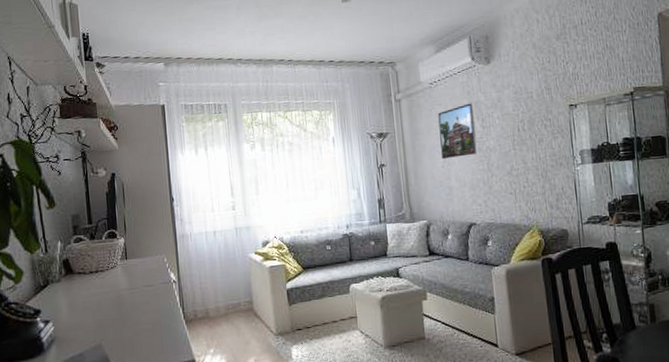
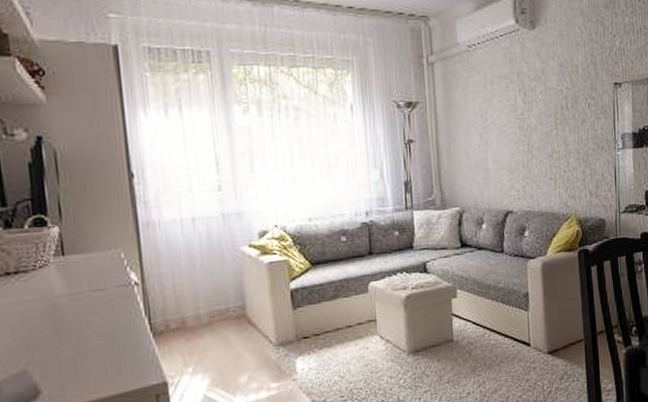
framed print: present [438,103,477,160] -> none [476,73,517,137]

